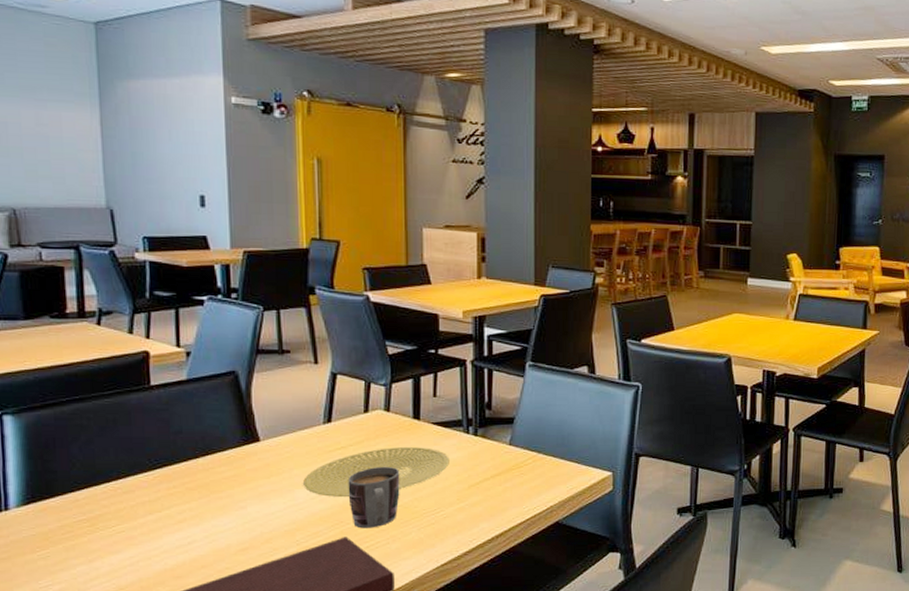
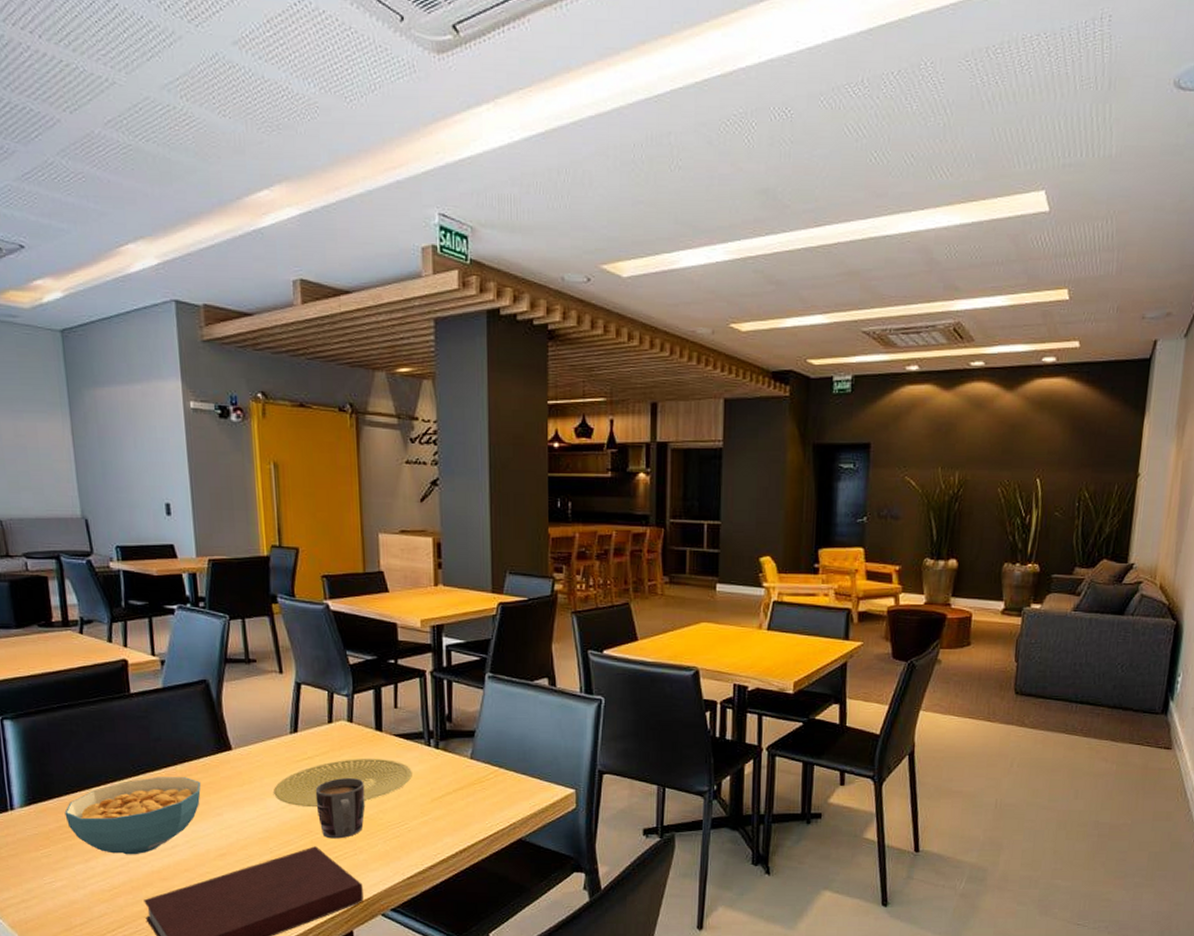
cereal bowl: none [68,470,225,554] -> present [64,777,201,855]

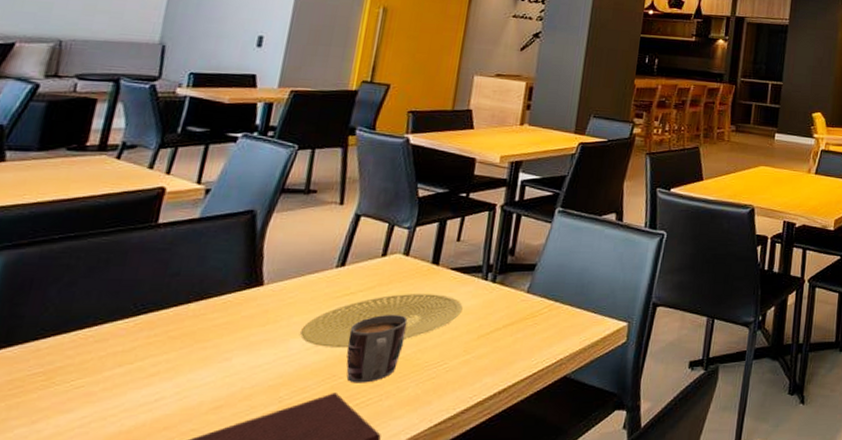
cereal bowl: present [64,777,201,855] -> none [22,317,216,413]

